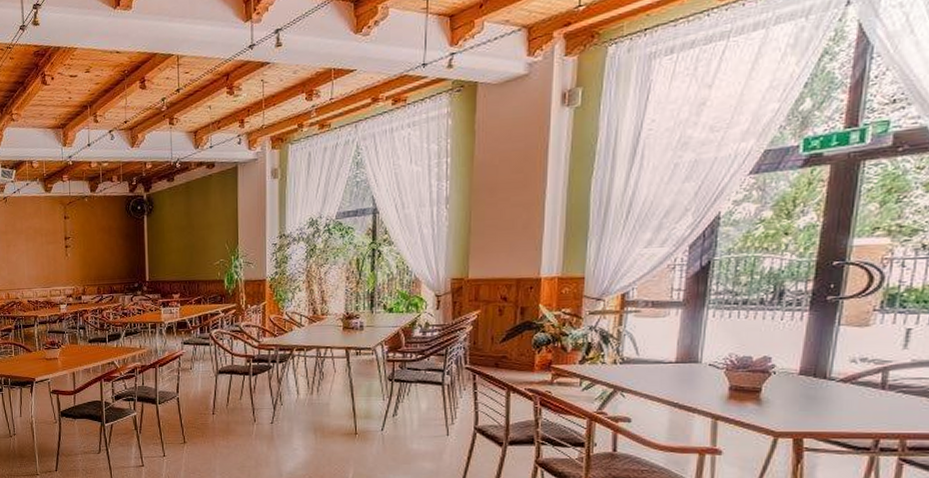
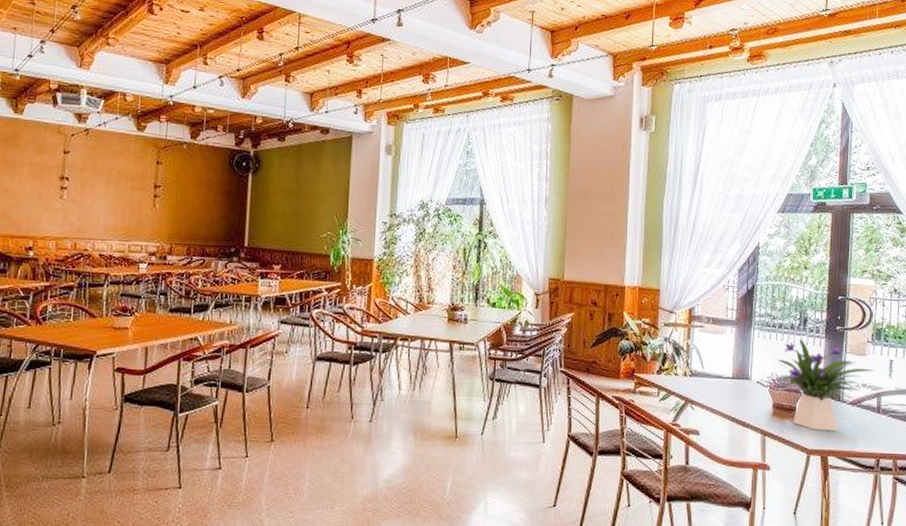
flower arrangement: none [728,313,880,412] -> present [771,338,874,431]

